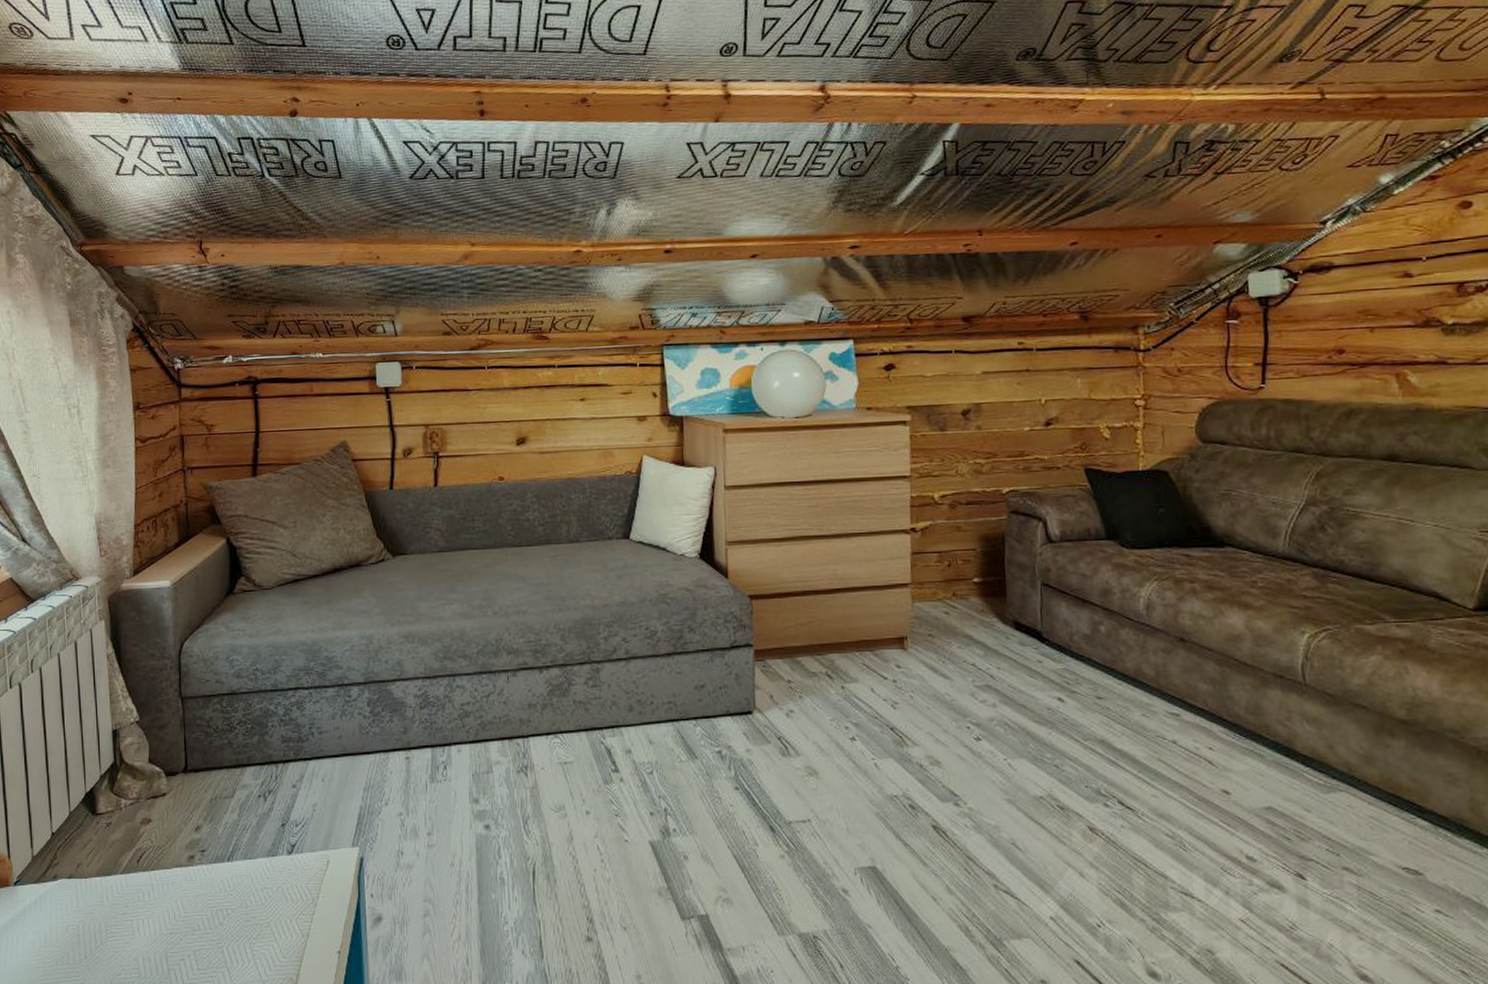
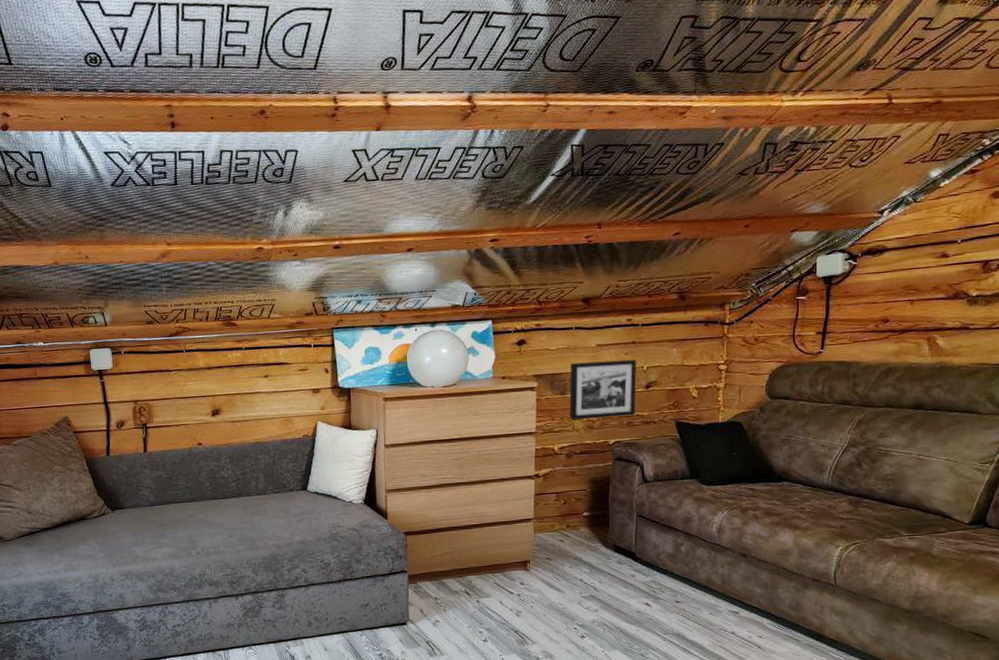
picture frame: none [950,390,1034,462] -> present [569,359,637,420]

